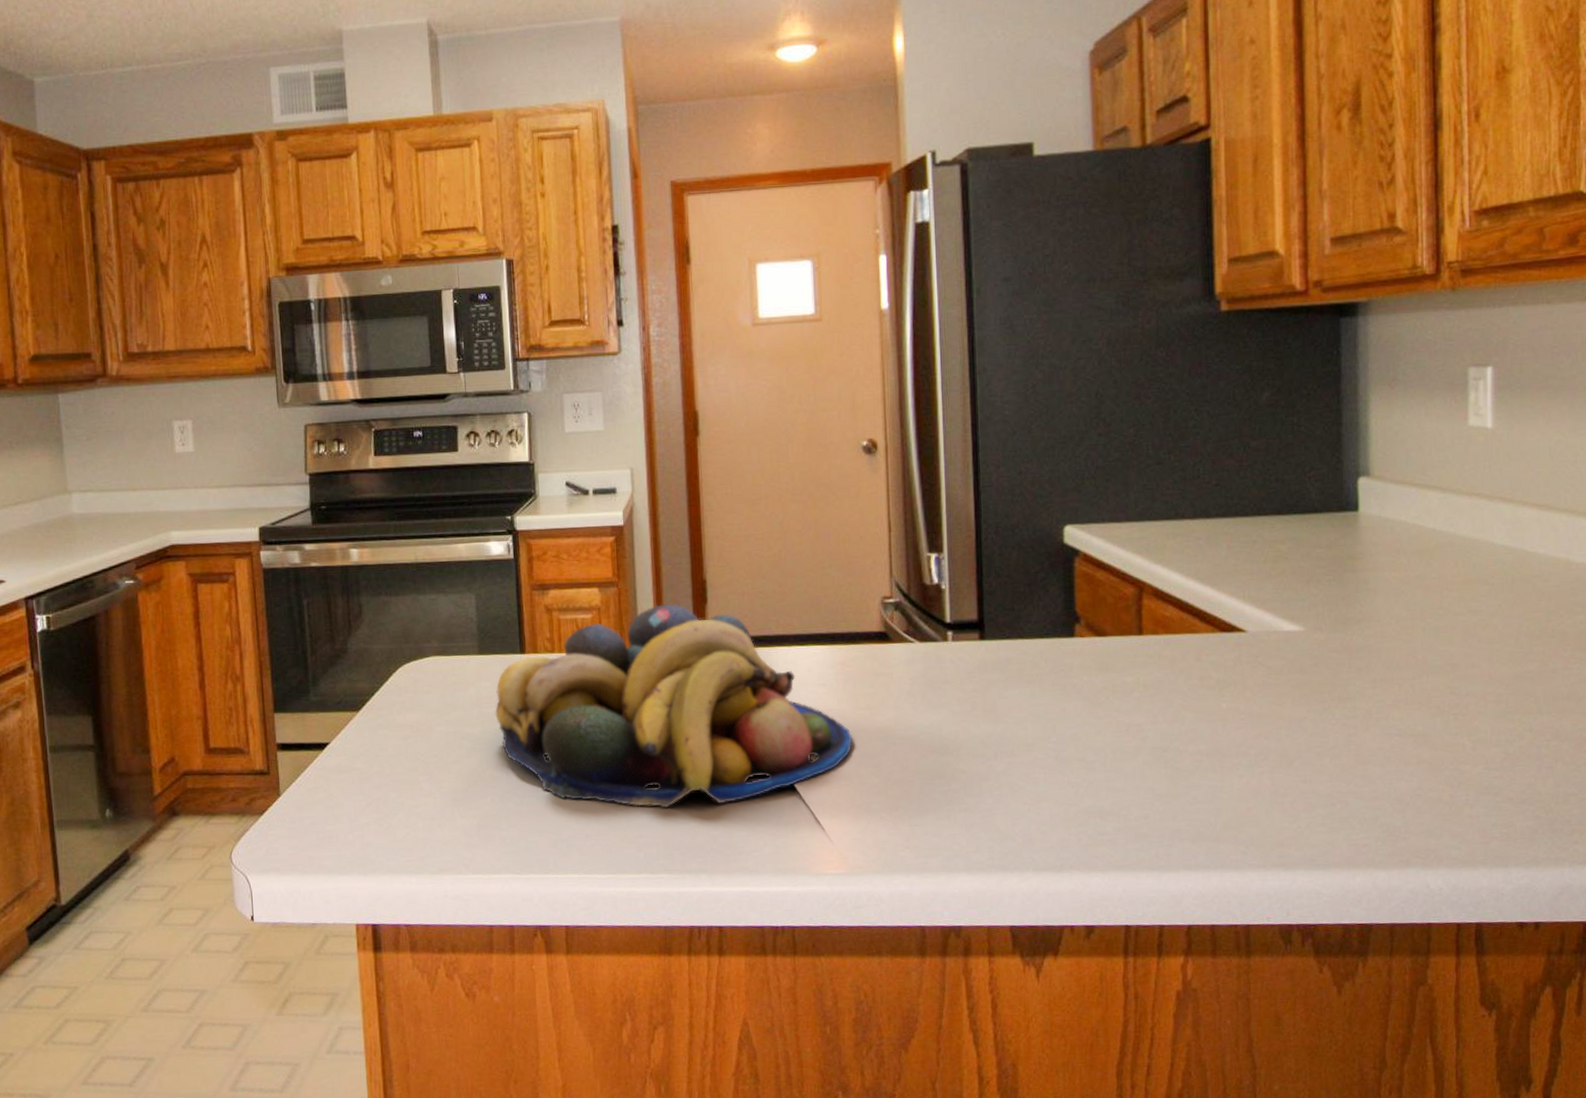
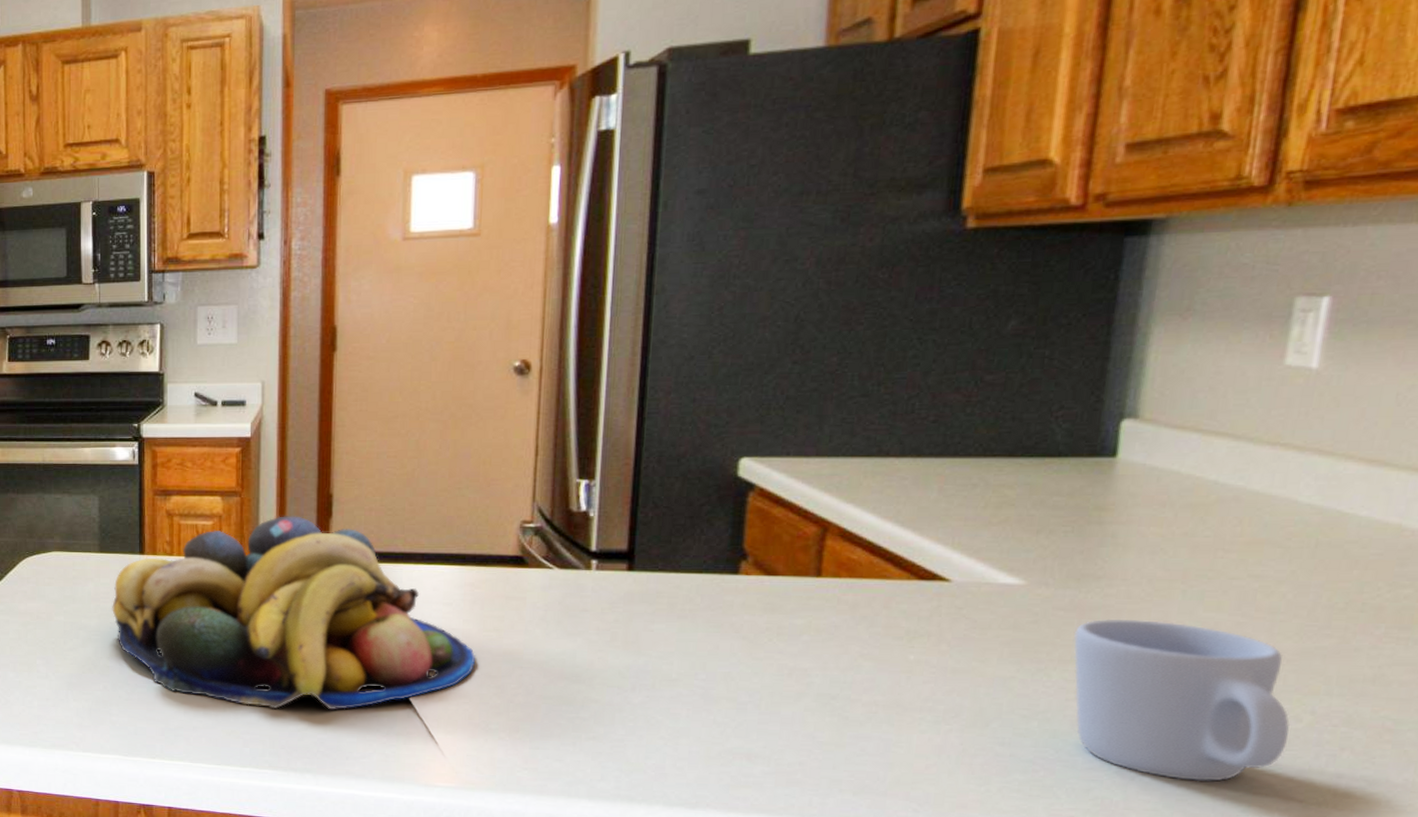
mug: none [1348,657,1517,802] -> present [1073,618,1290,782]

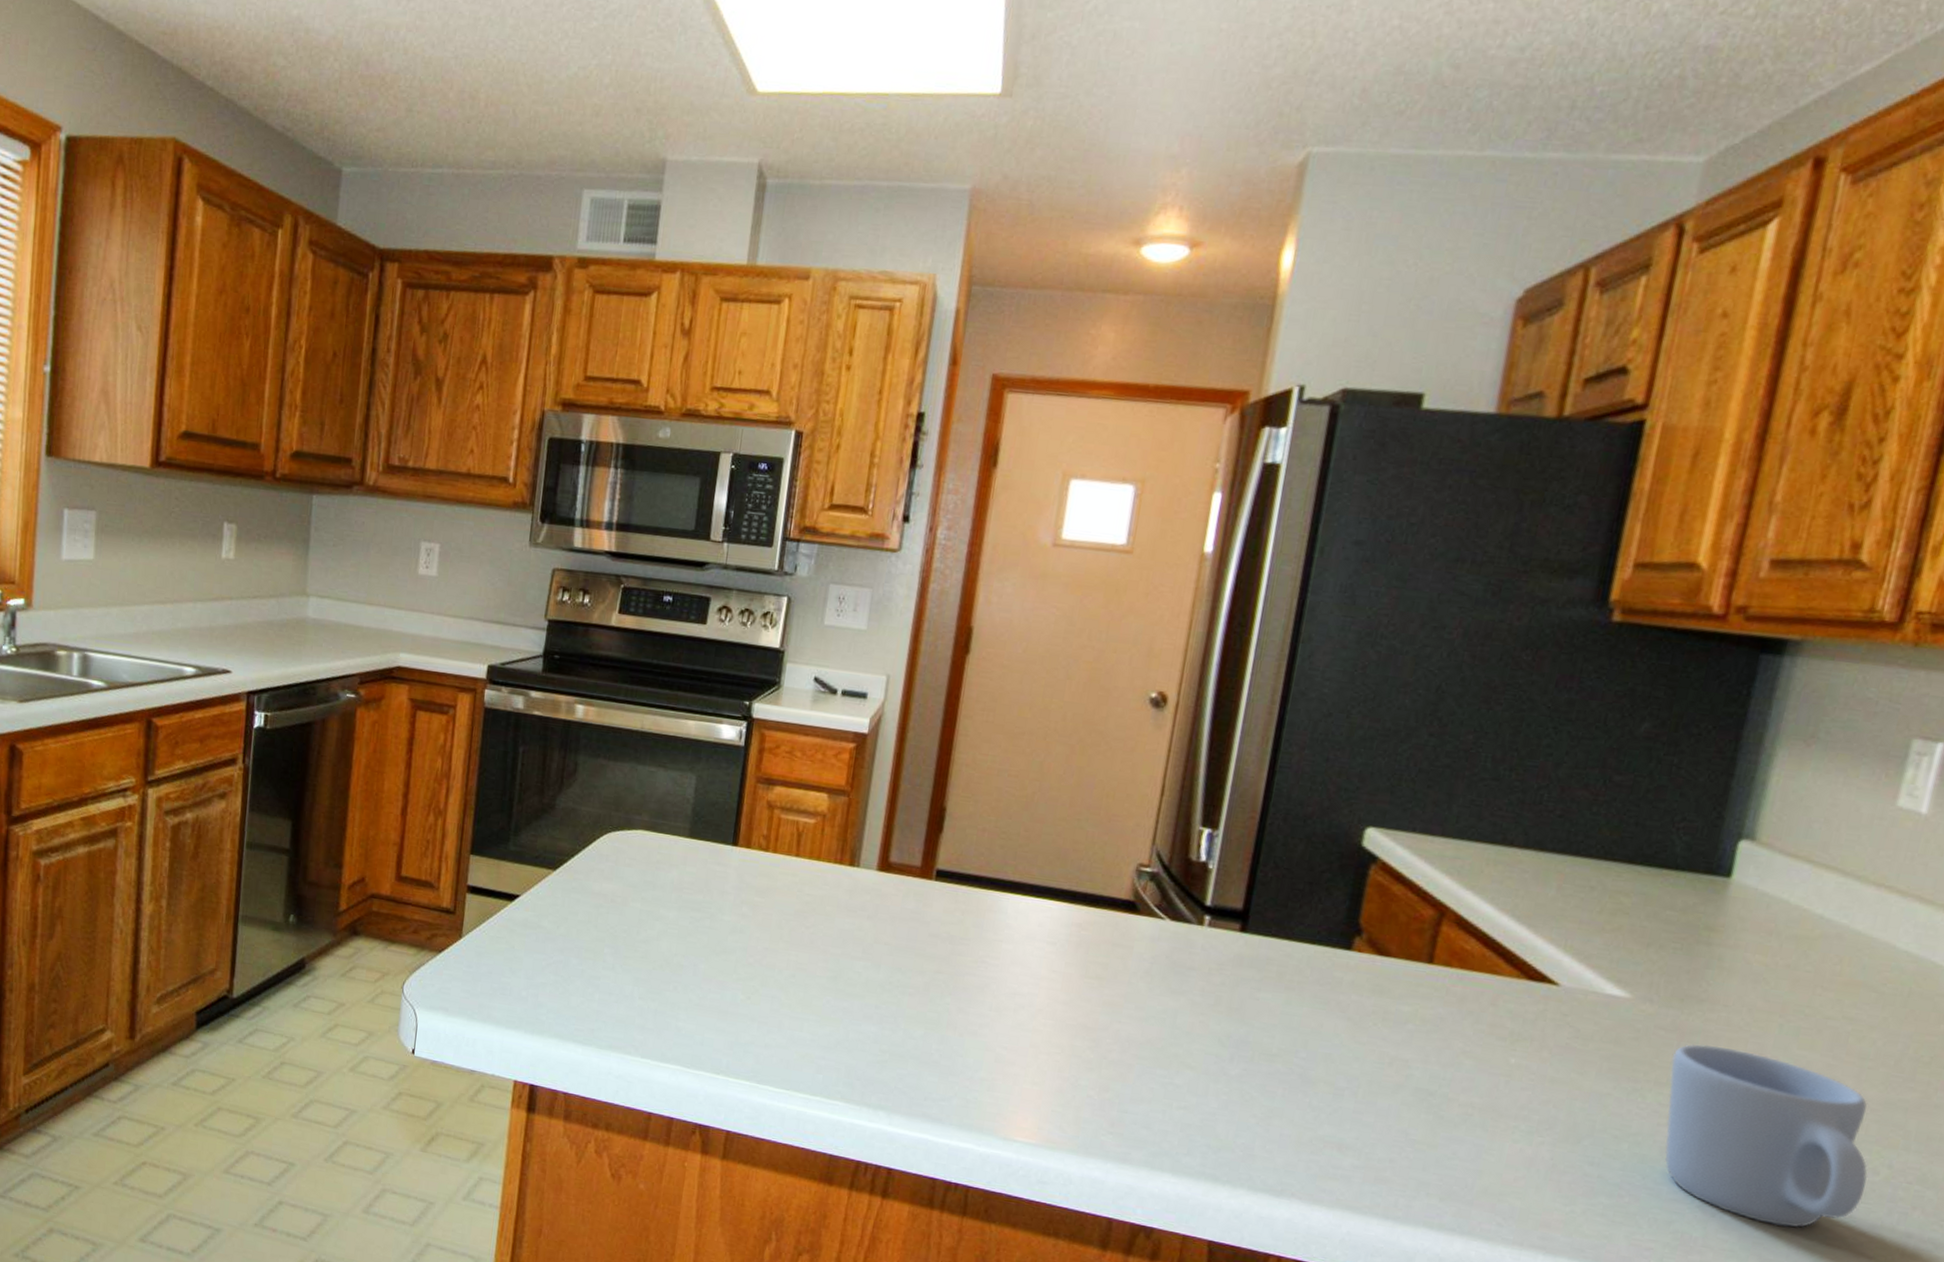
fruit bowl: present [112,516,475,710] -> none [694,823,1073,1045]

